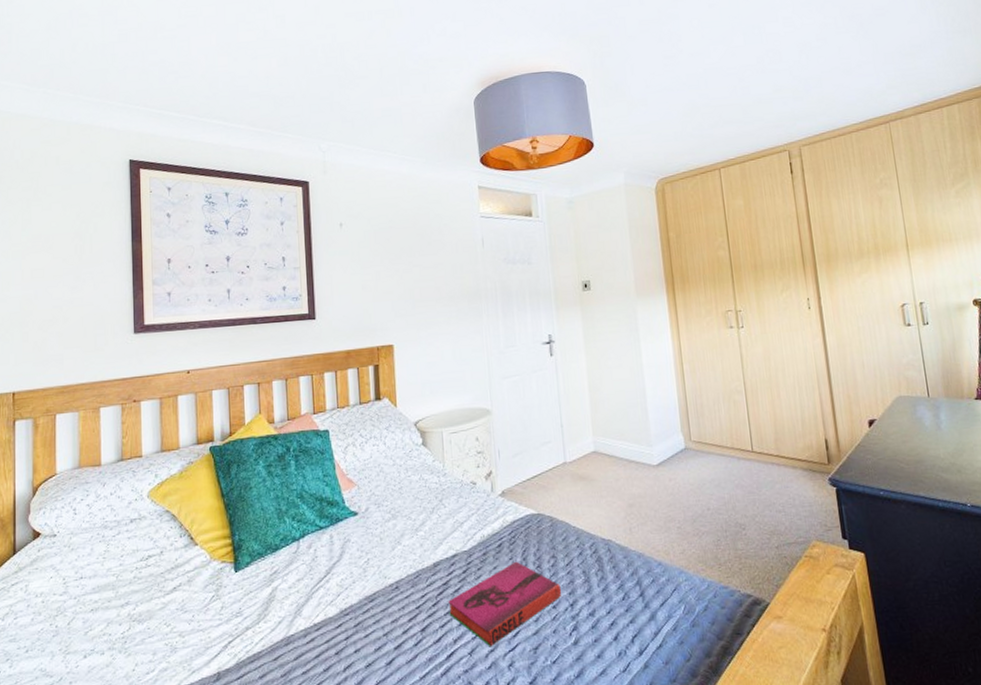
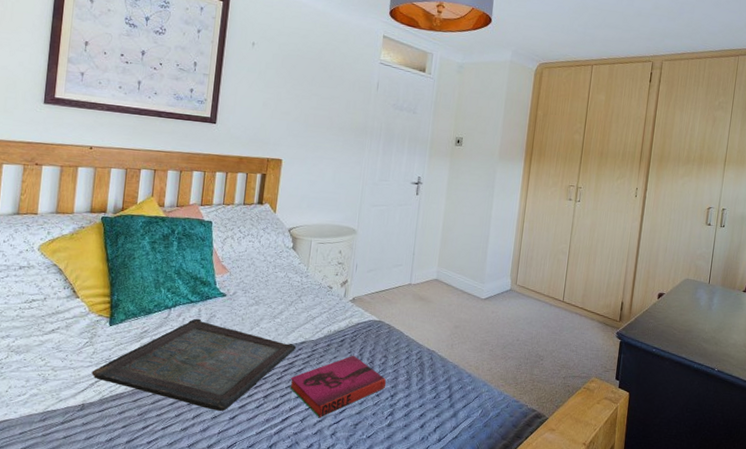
serving tray: none [223,546,448,657] -> present [91,318,297,411]

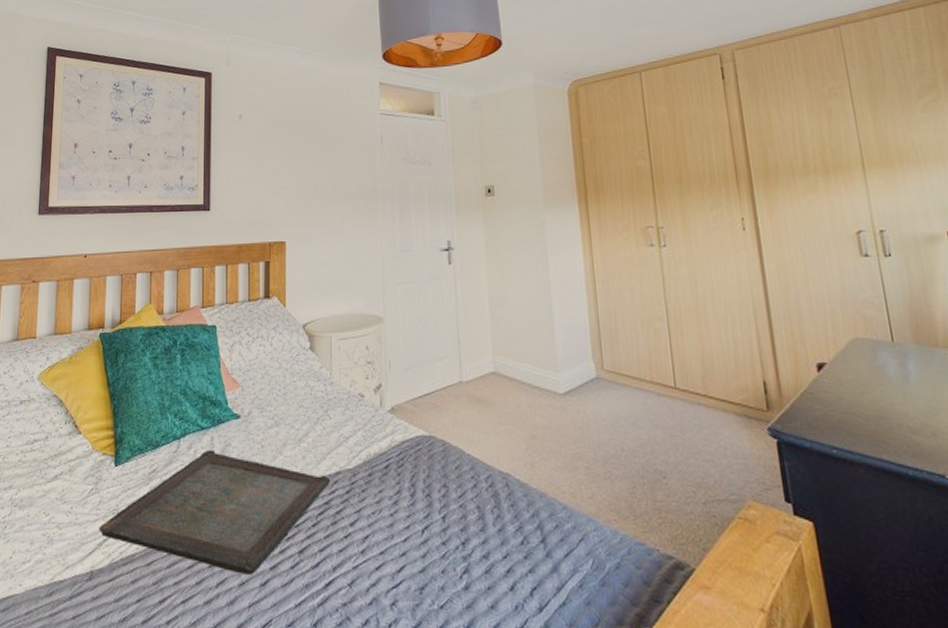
hardback book: present [290,355,386,418] -> none [329,486,452,581]

